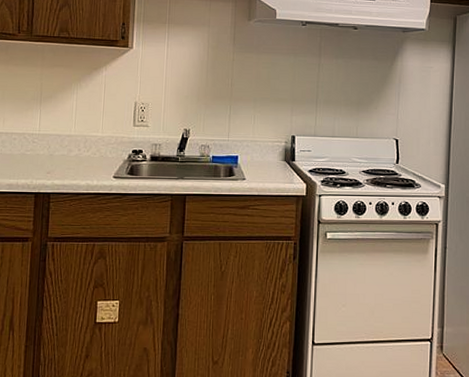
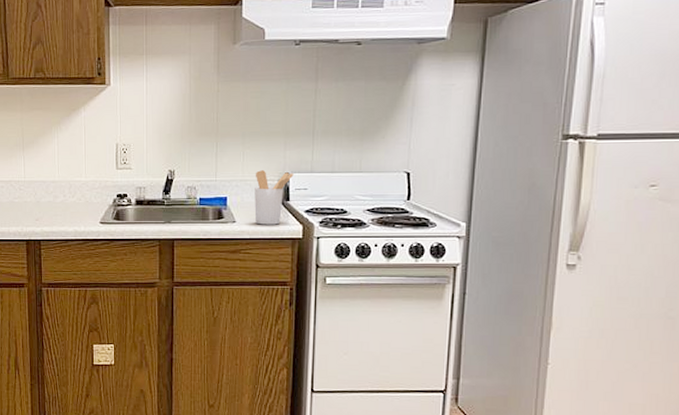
utensil holder: none [263,132,299,183] -> present [254,170,294,225]

